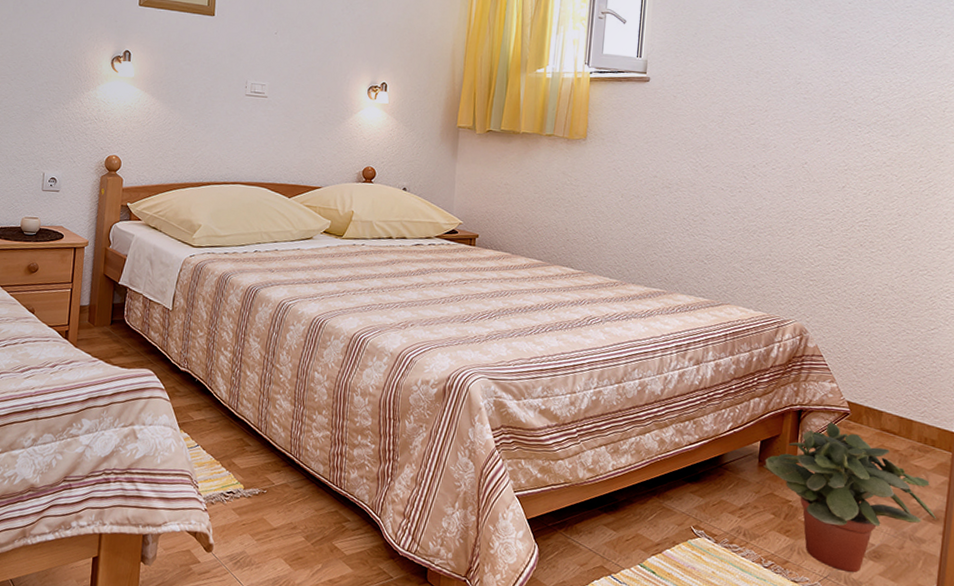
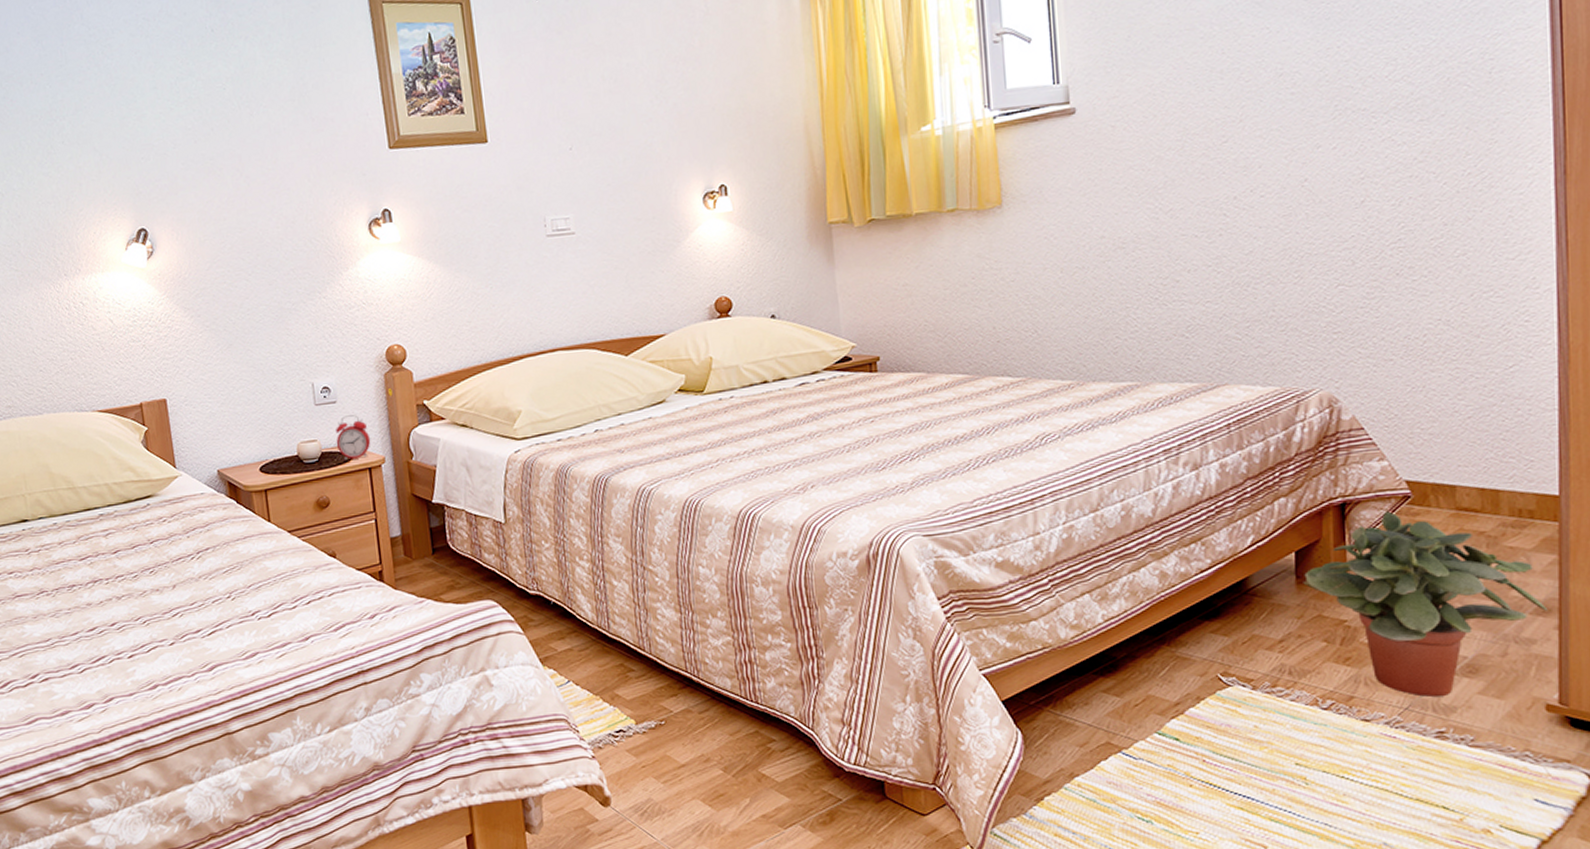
alarm clock: none [52,203,81,239] -> present [336,415,371,461]

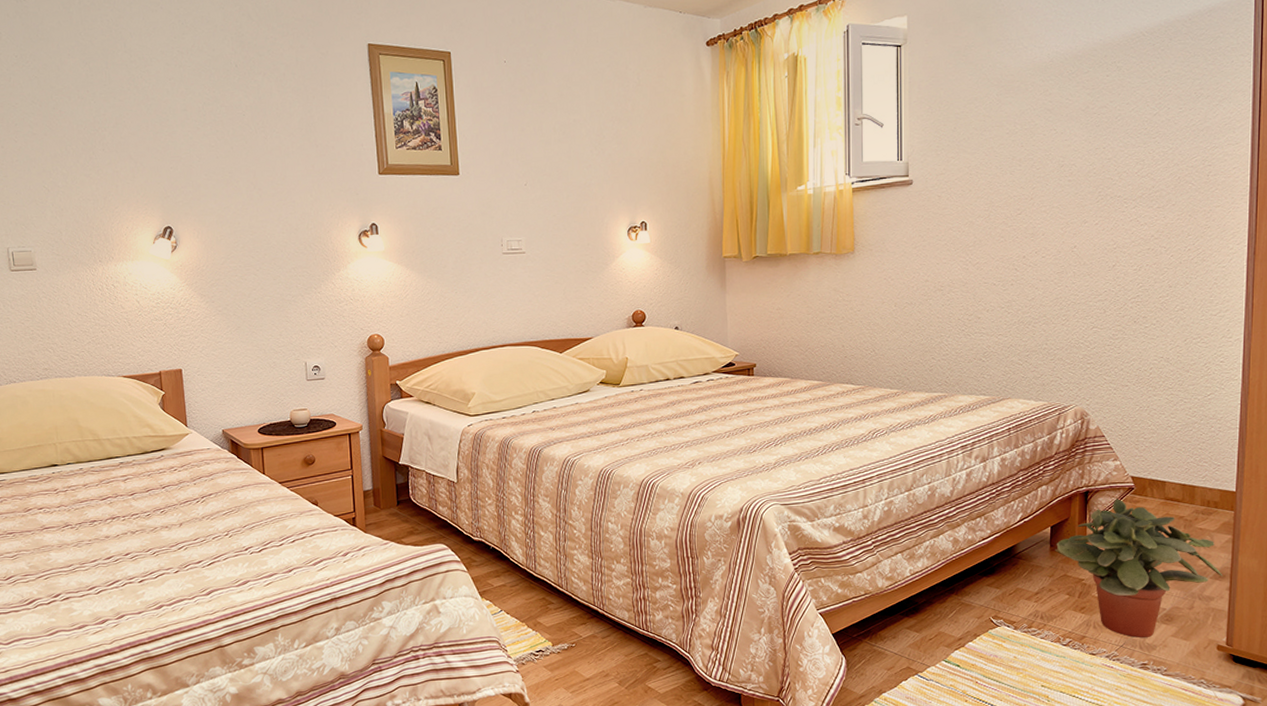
alarm clock: present [336,415,371,461] -> none [322,390,352,427]

